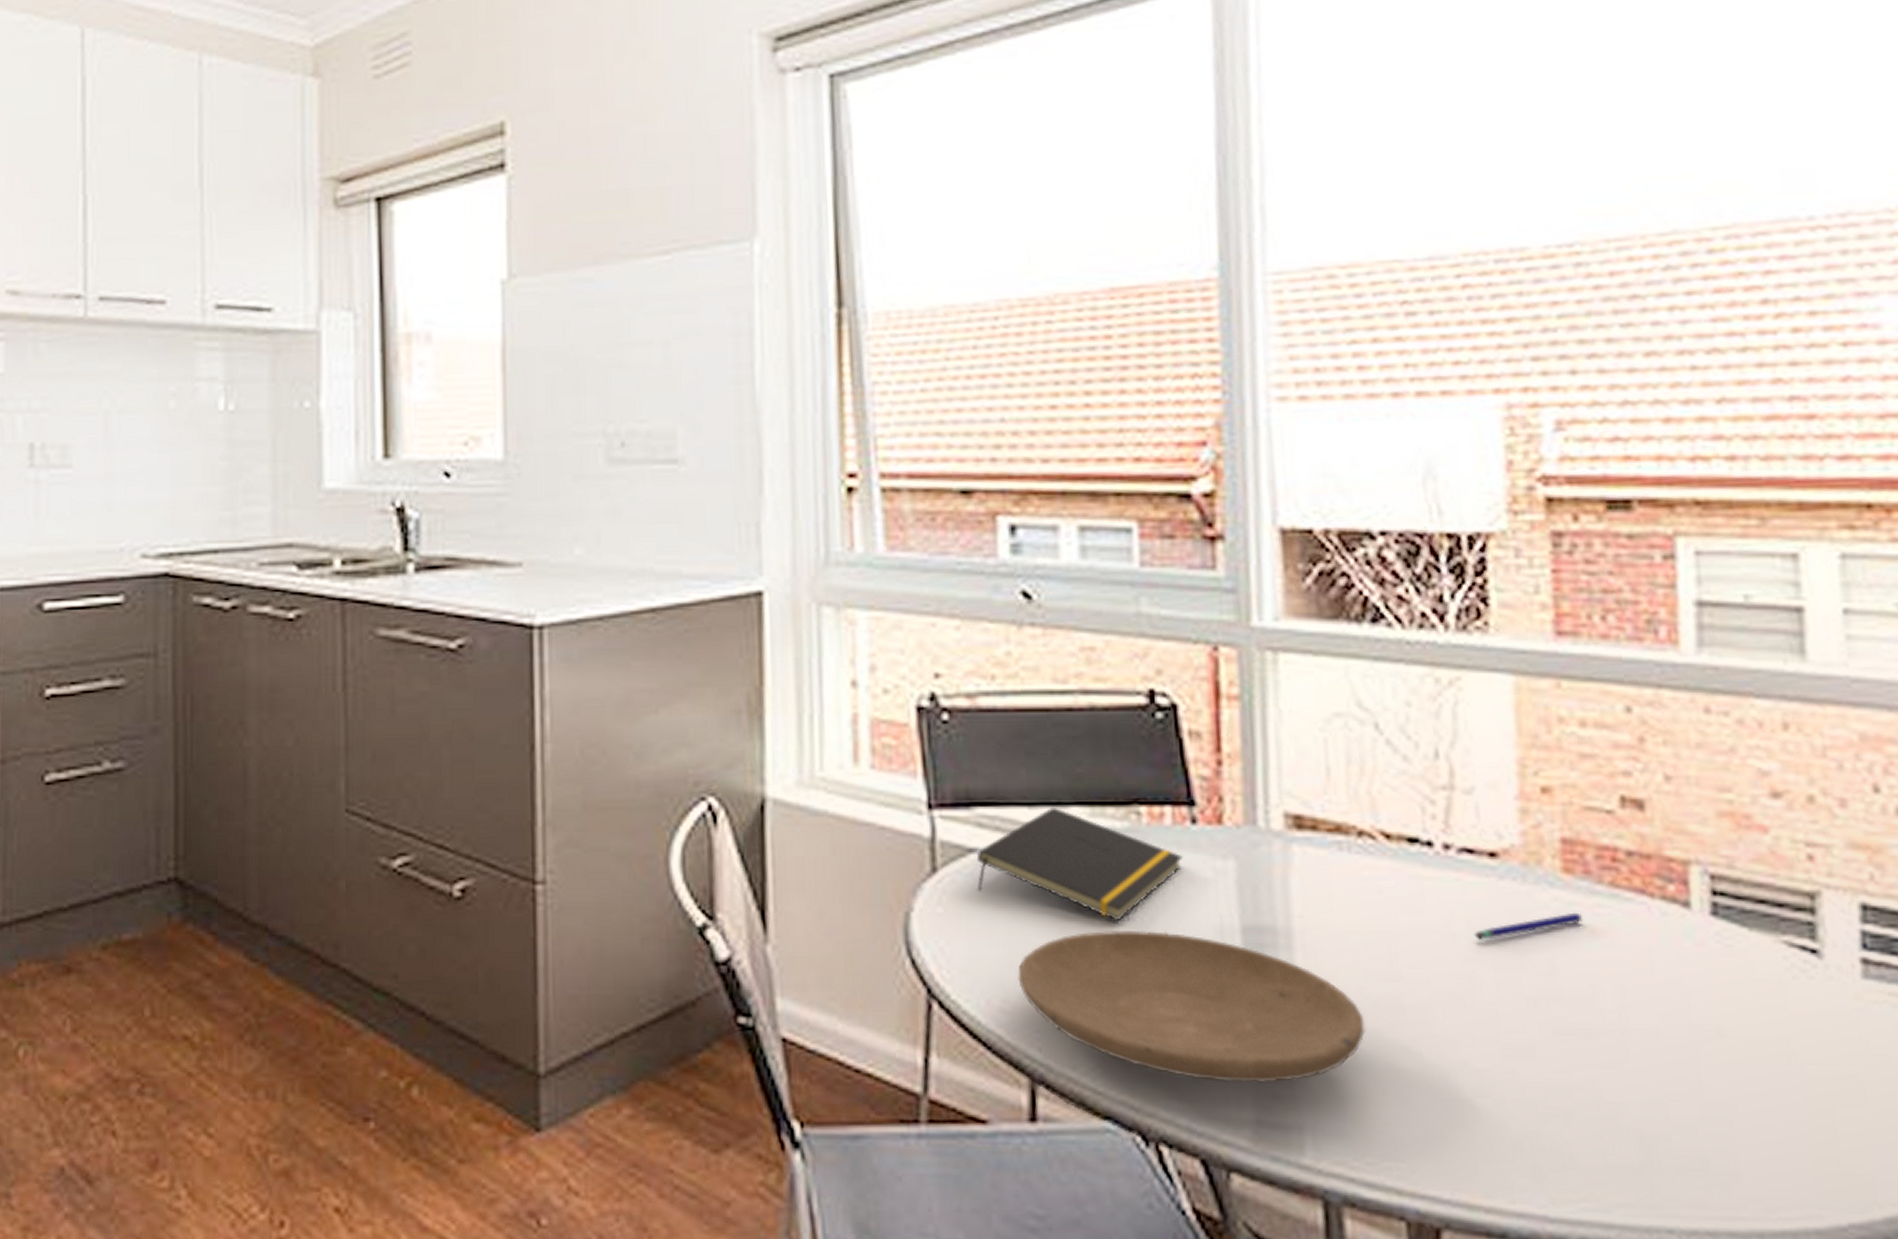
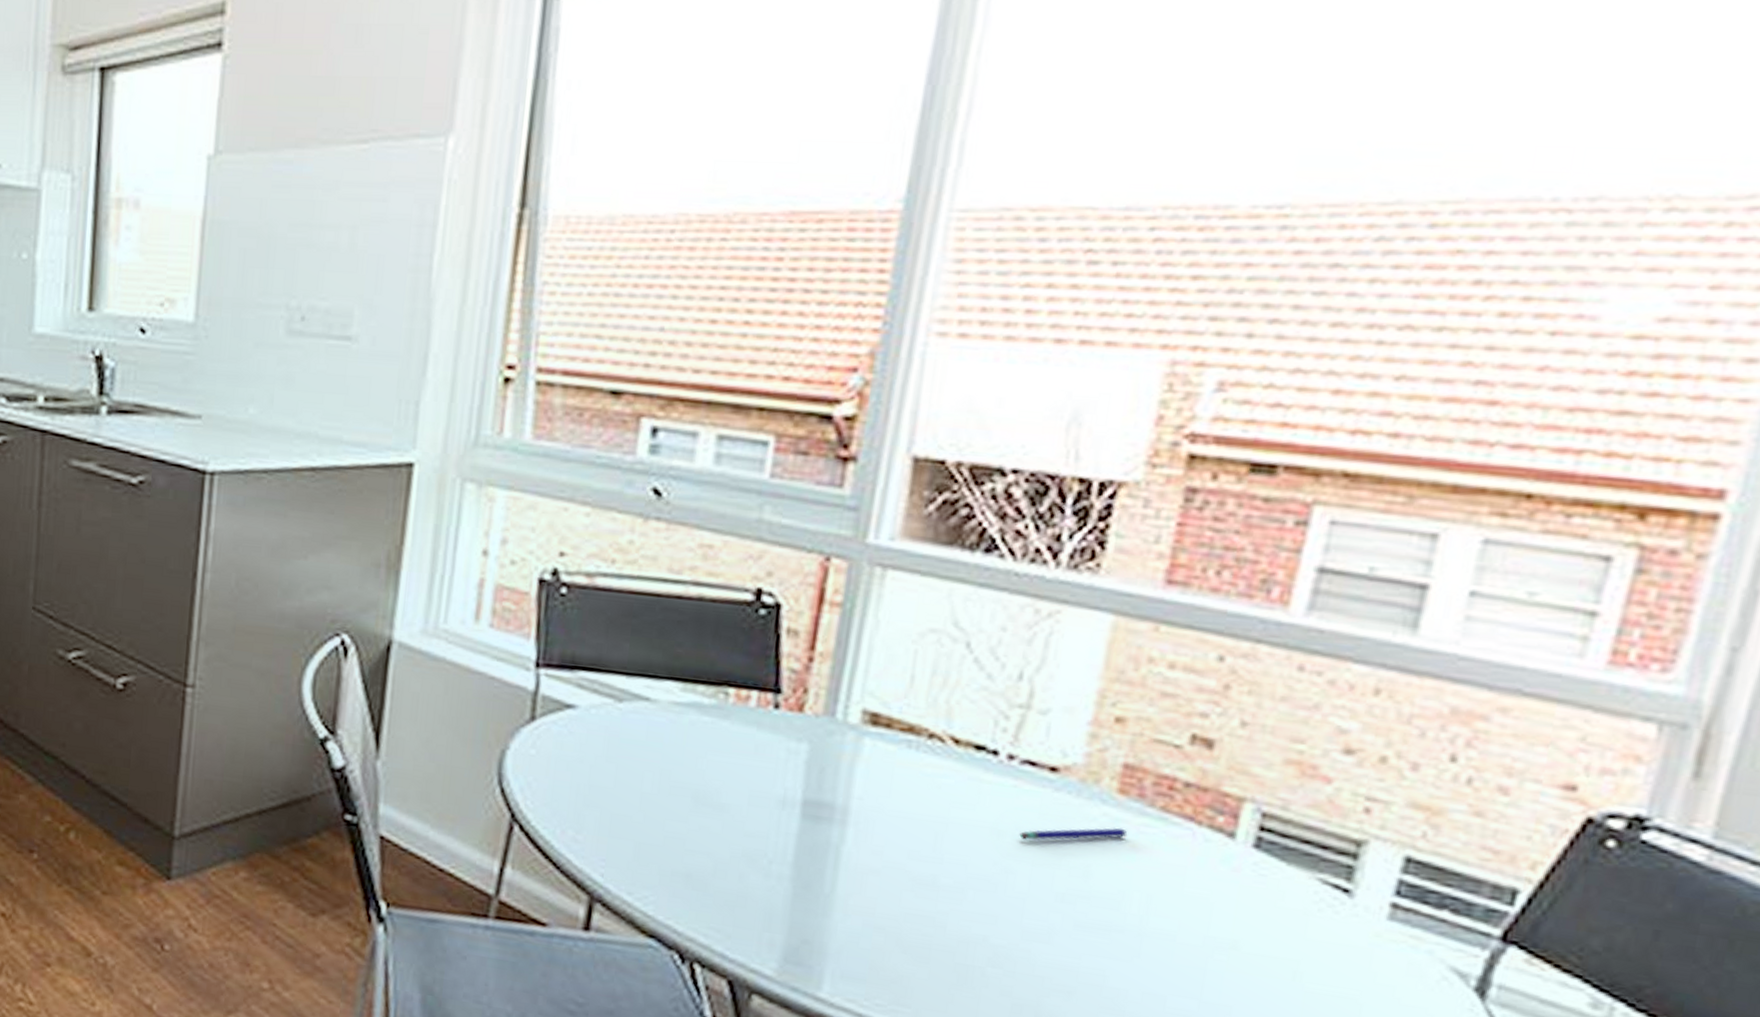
notepad: present [976,806,1184,922] -> none [568,678,762,782]
plate: present [1017,930,1365,1083] -> none [592,786,900,930]

